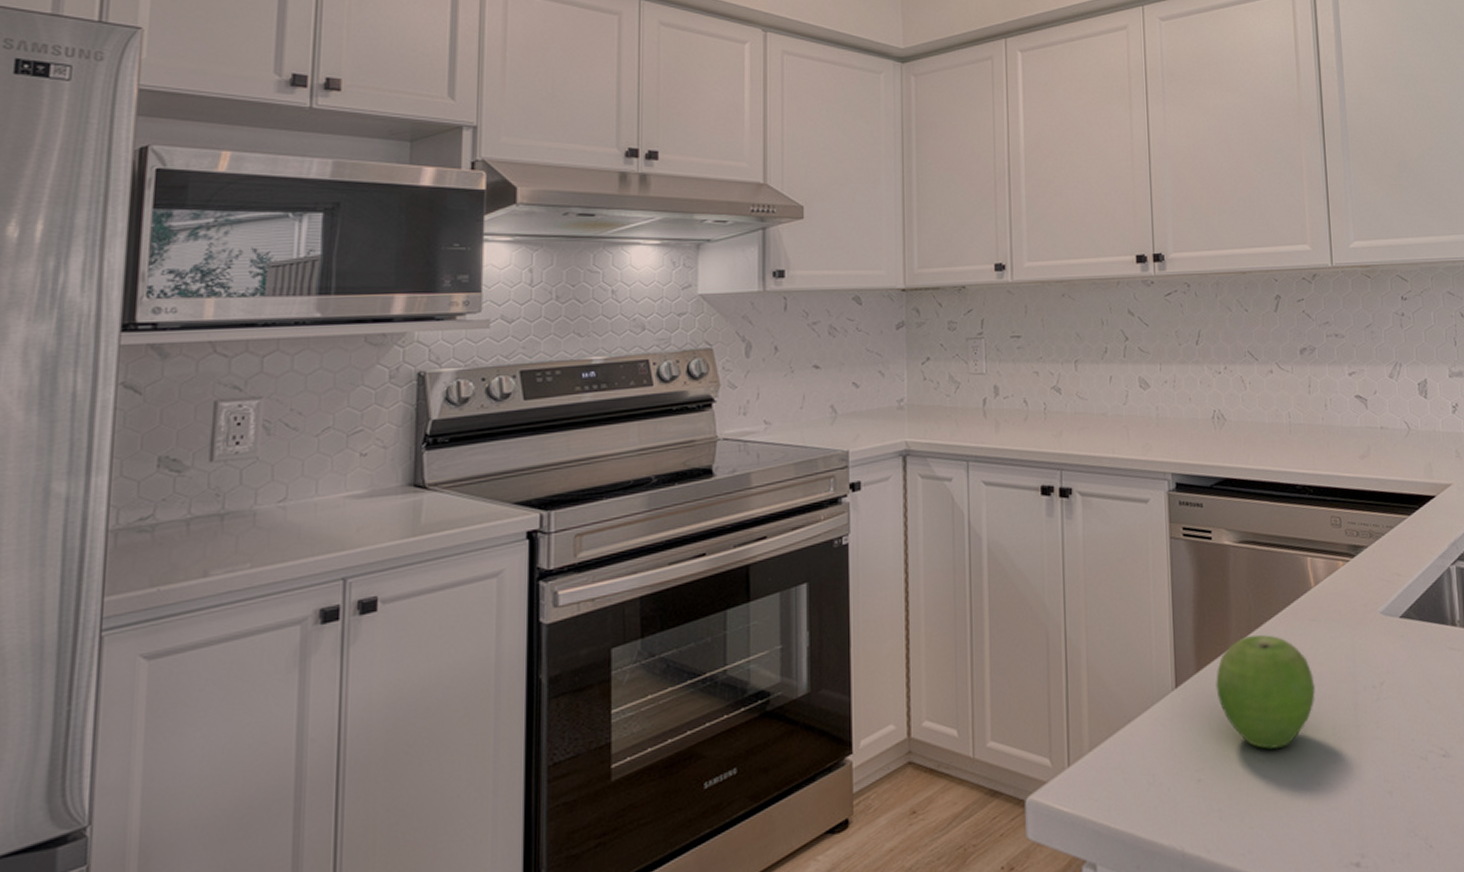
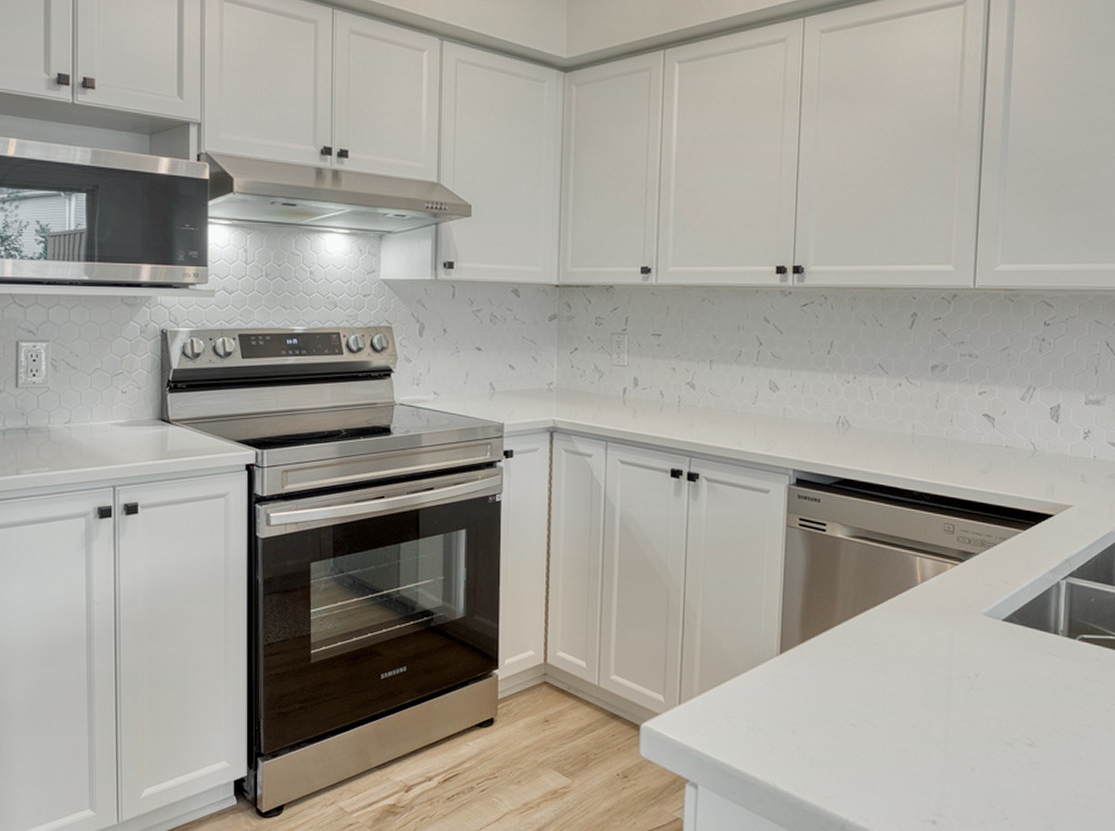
fruit: present [1216,634,1316,750] -> none [817,618,911,717]

